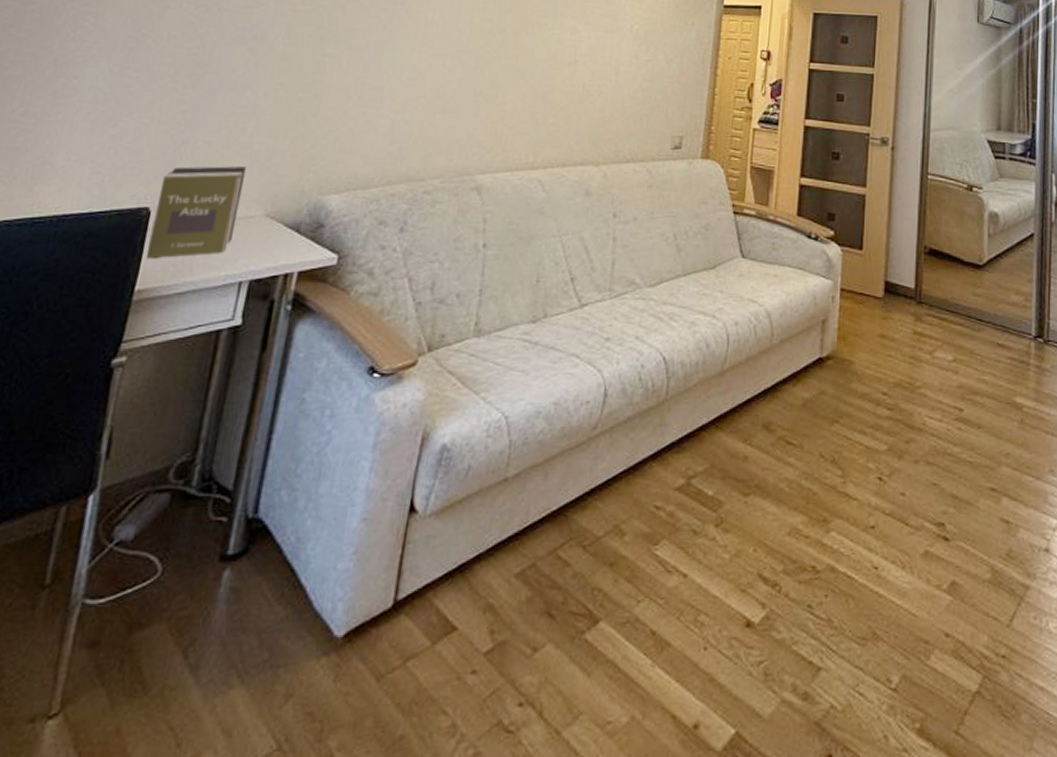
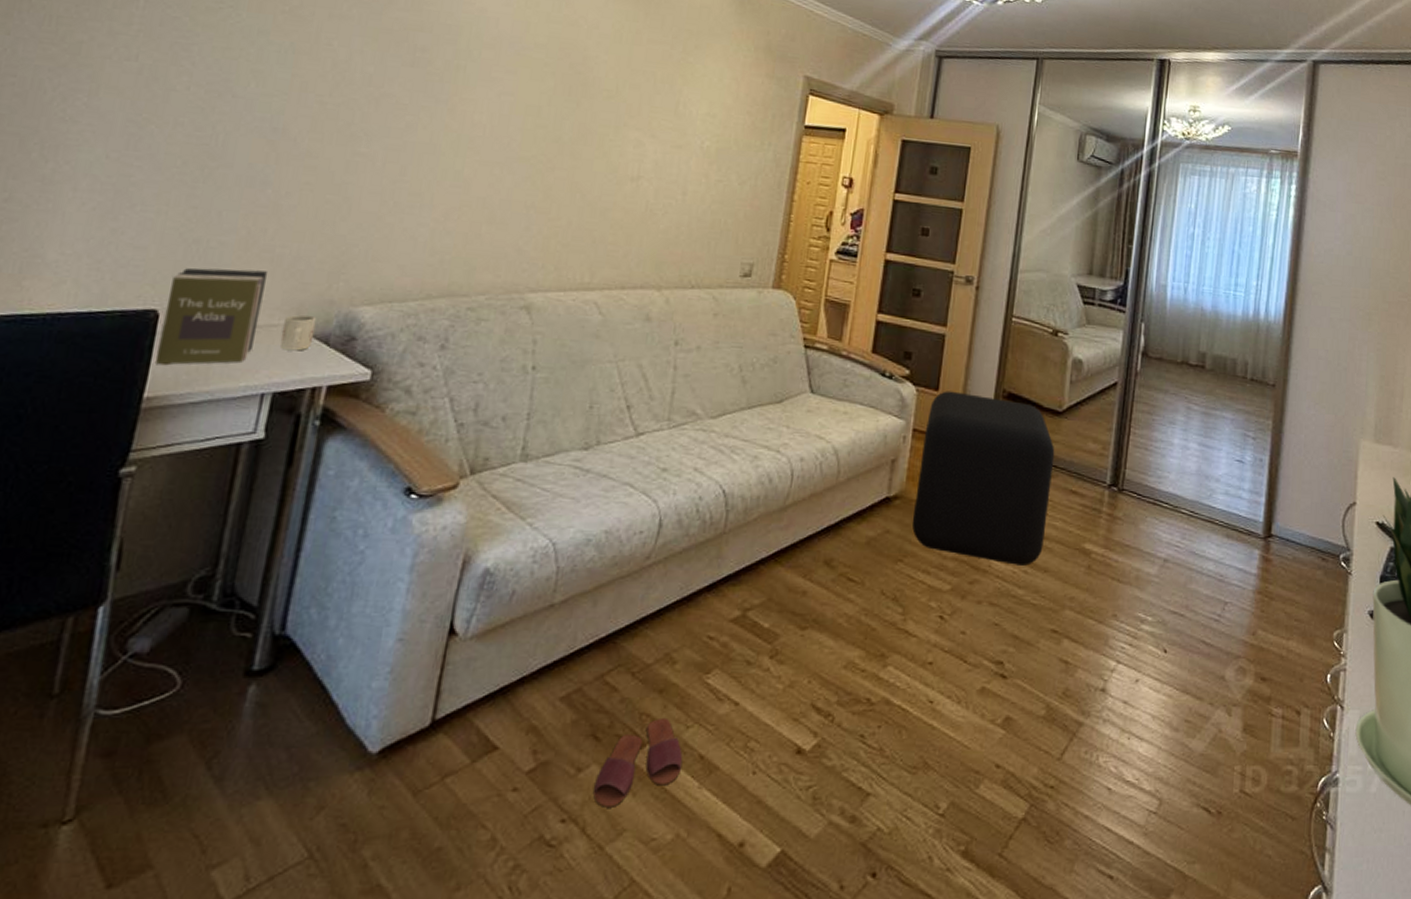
mug: none [256,205,290,240] -> present [280,314,317,351]
slippers: none [549,592,635,689] -> present [593,717,683,808]
cube: none [846,249,979,422] -> present [912,391,1055,566]

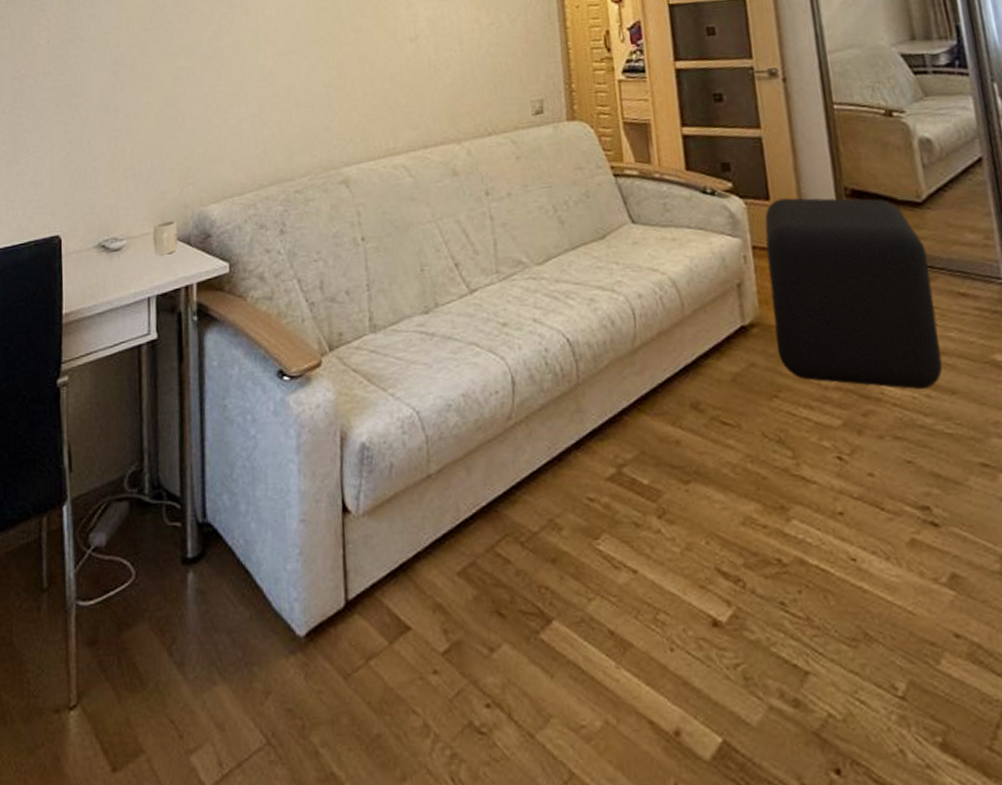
books: present [154,268,269,365] -> none [65,187,134,284]
slippers: present [593,717,683,808] -> none [510,589,595,691]

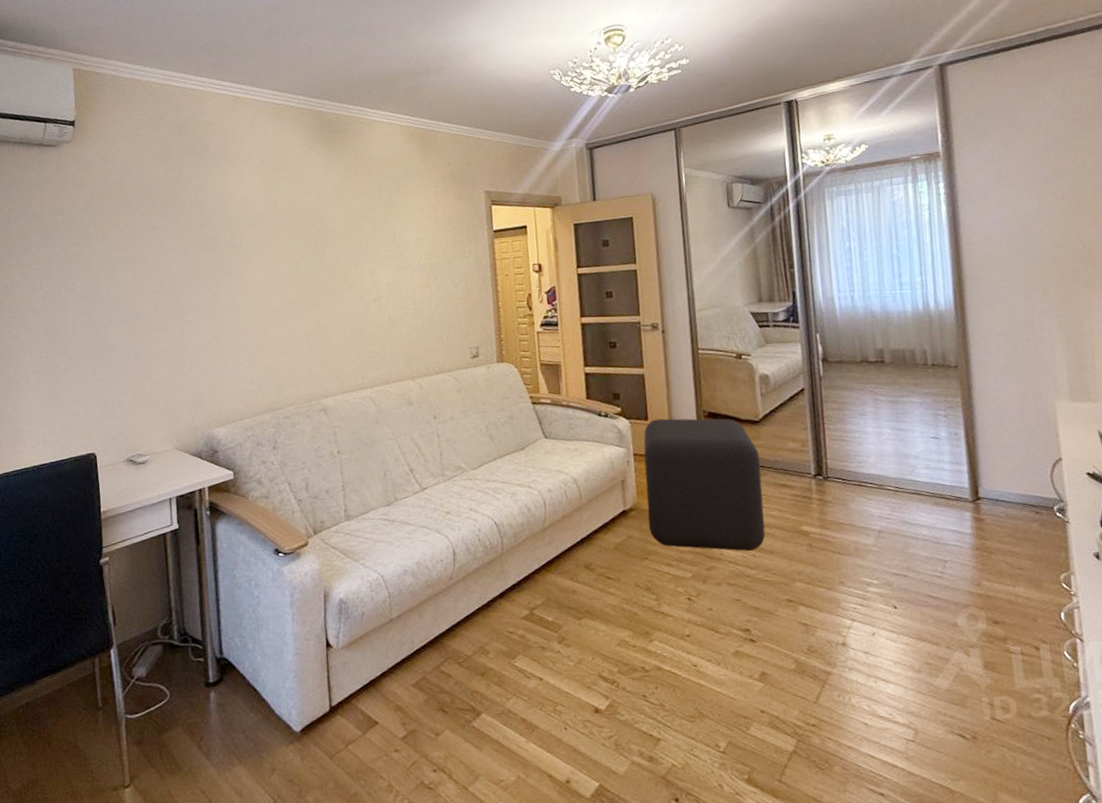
mug: present [152,220,178,256] -> none [170,440,192,467]

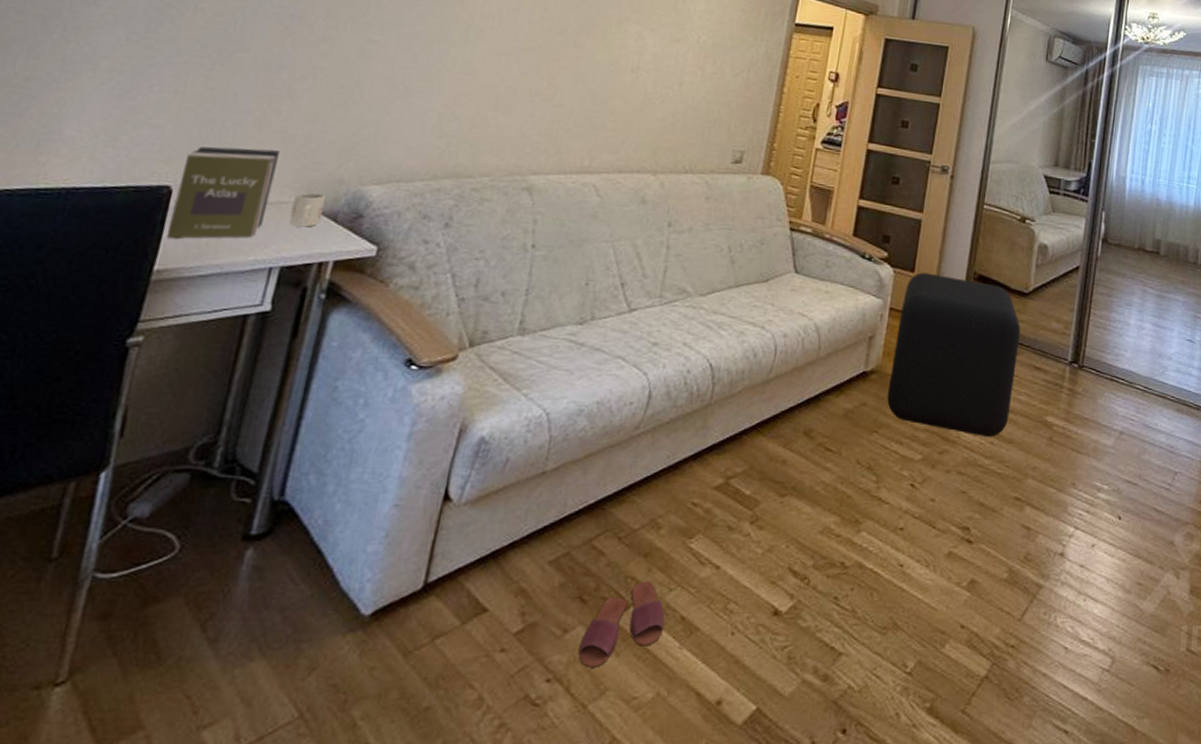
books: none [98,415,156,489] -> present [166,146,281,239]
mug: none [170,440,192,467] -> present [289,192,326,228]
slippers: none [450,693,511,760] -> present [578,580,665,667]

